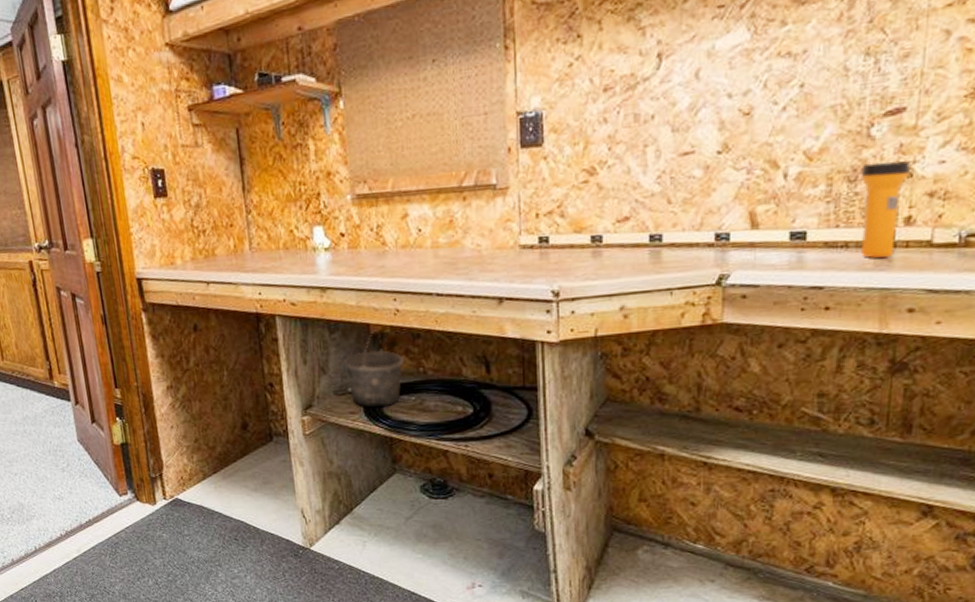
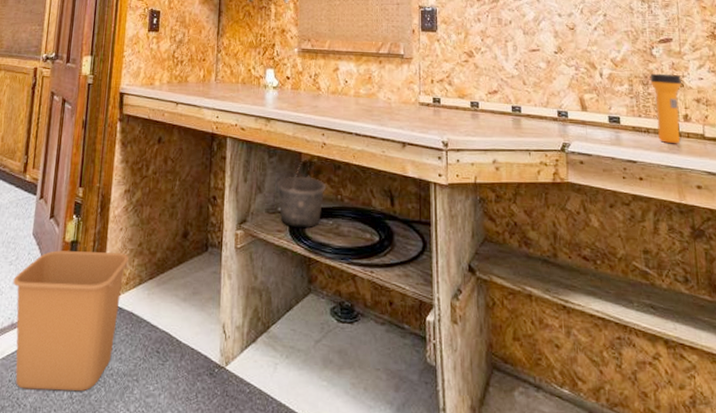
garbage can: none [70,451,189,579] -> present [12,250,130,392]

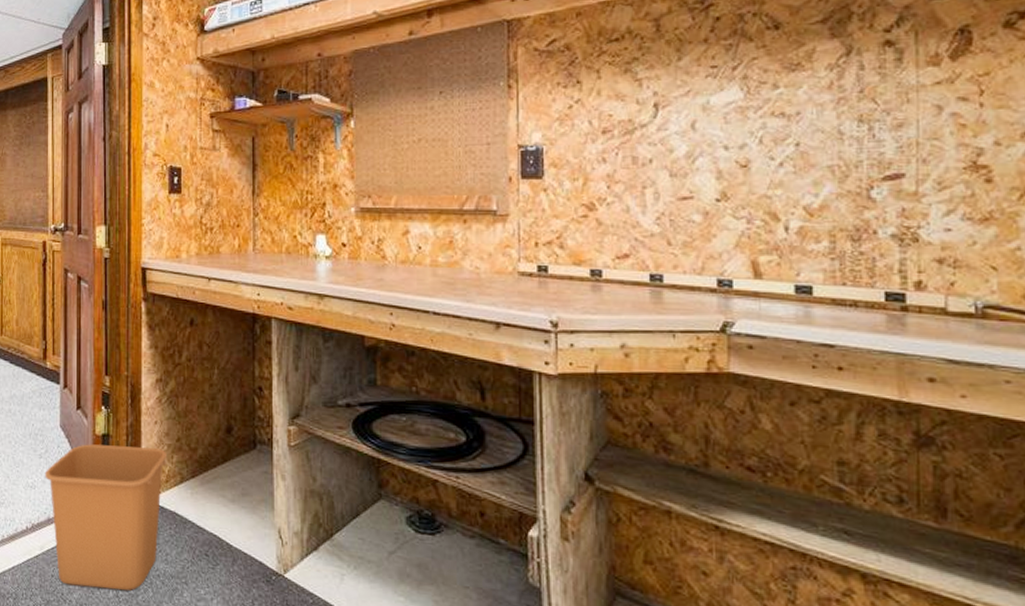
bucket: present [276,158,327,229] -> none [335,342,398,426]
flashlight: present [650,73,682,144] -> none [864,224,917,322]

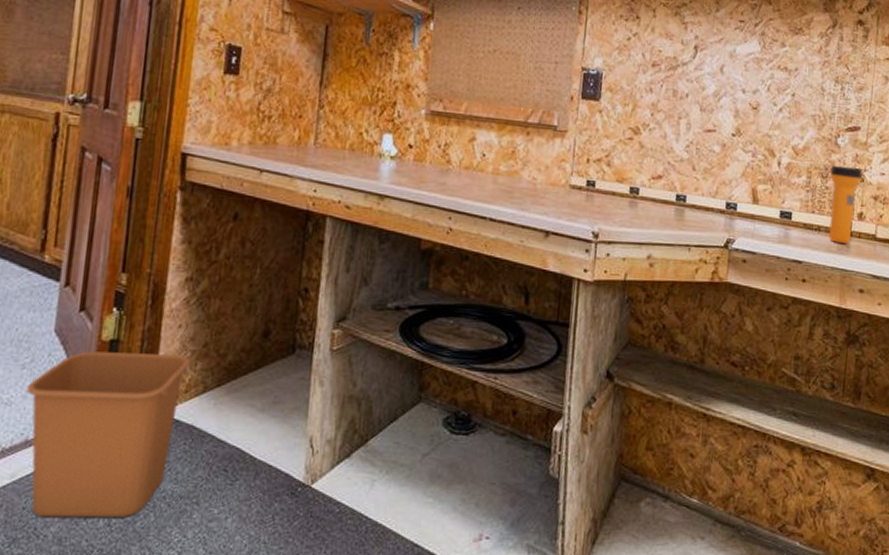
flashlight: none [864,224,917,322] -> present [829,165,863,245]

